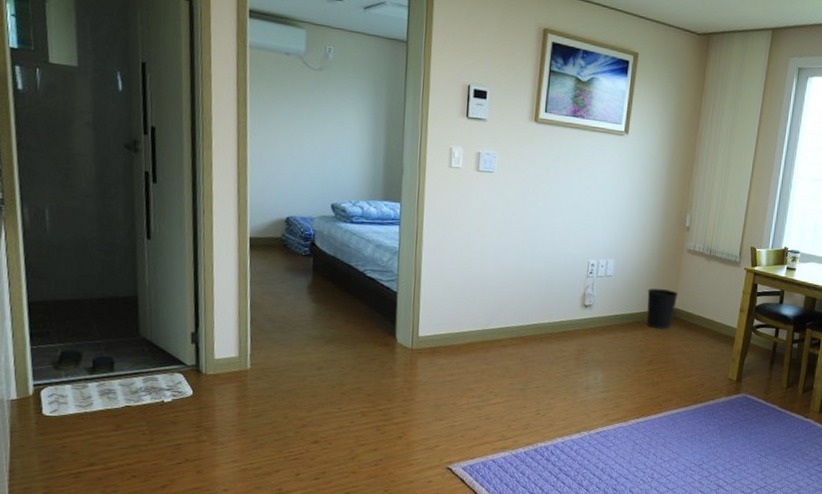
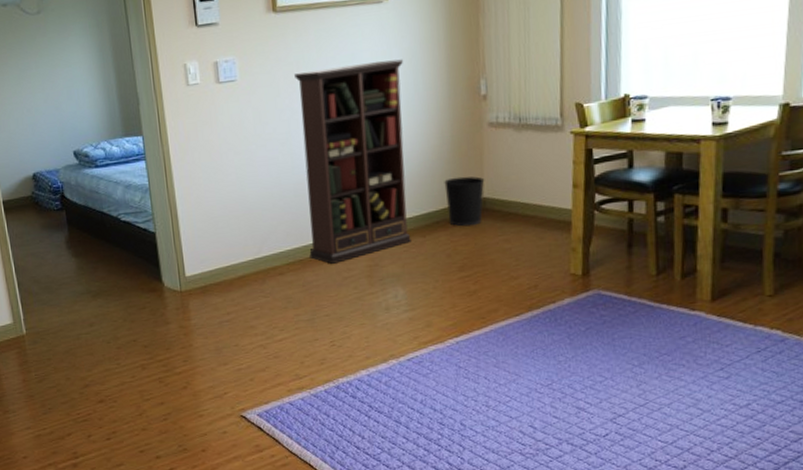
bookcase: none [531,178,632,344] -> present [294,59,412,264]

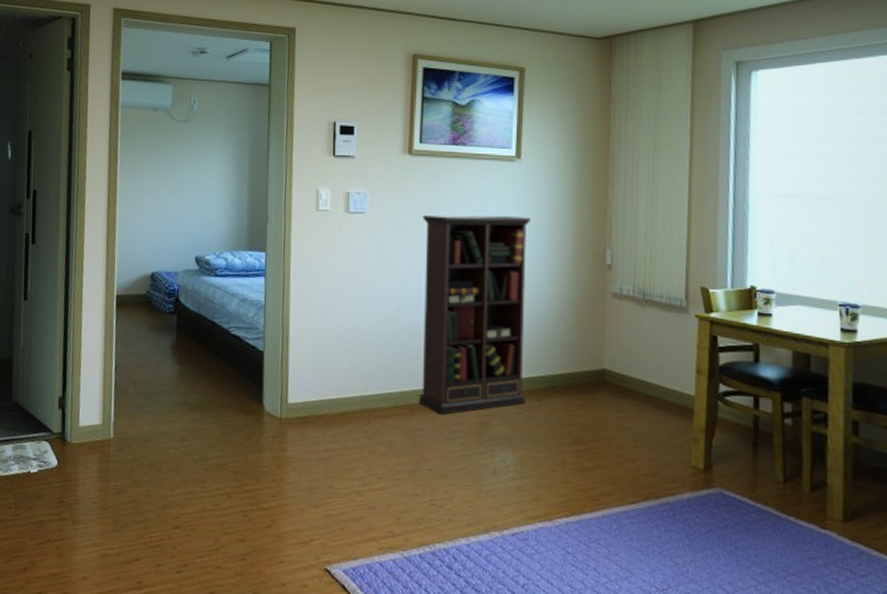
wastebasket: present [444,176,485,227] -> none [564,343,606,397]

